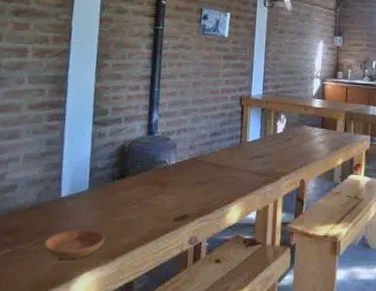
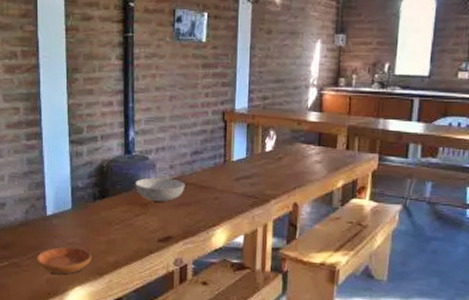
serving bowl: none [155,157,204,181] -> present [135,177,185,202]

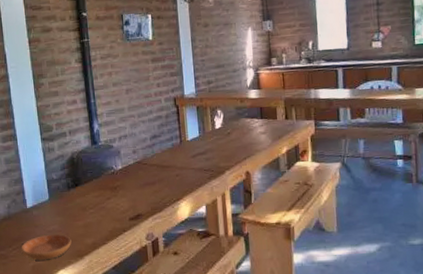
serving bowl: present [135,177,185,202] -> none [104,162,149,185]

